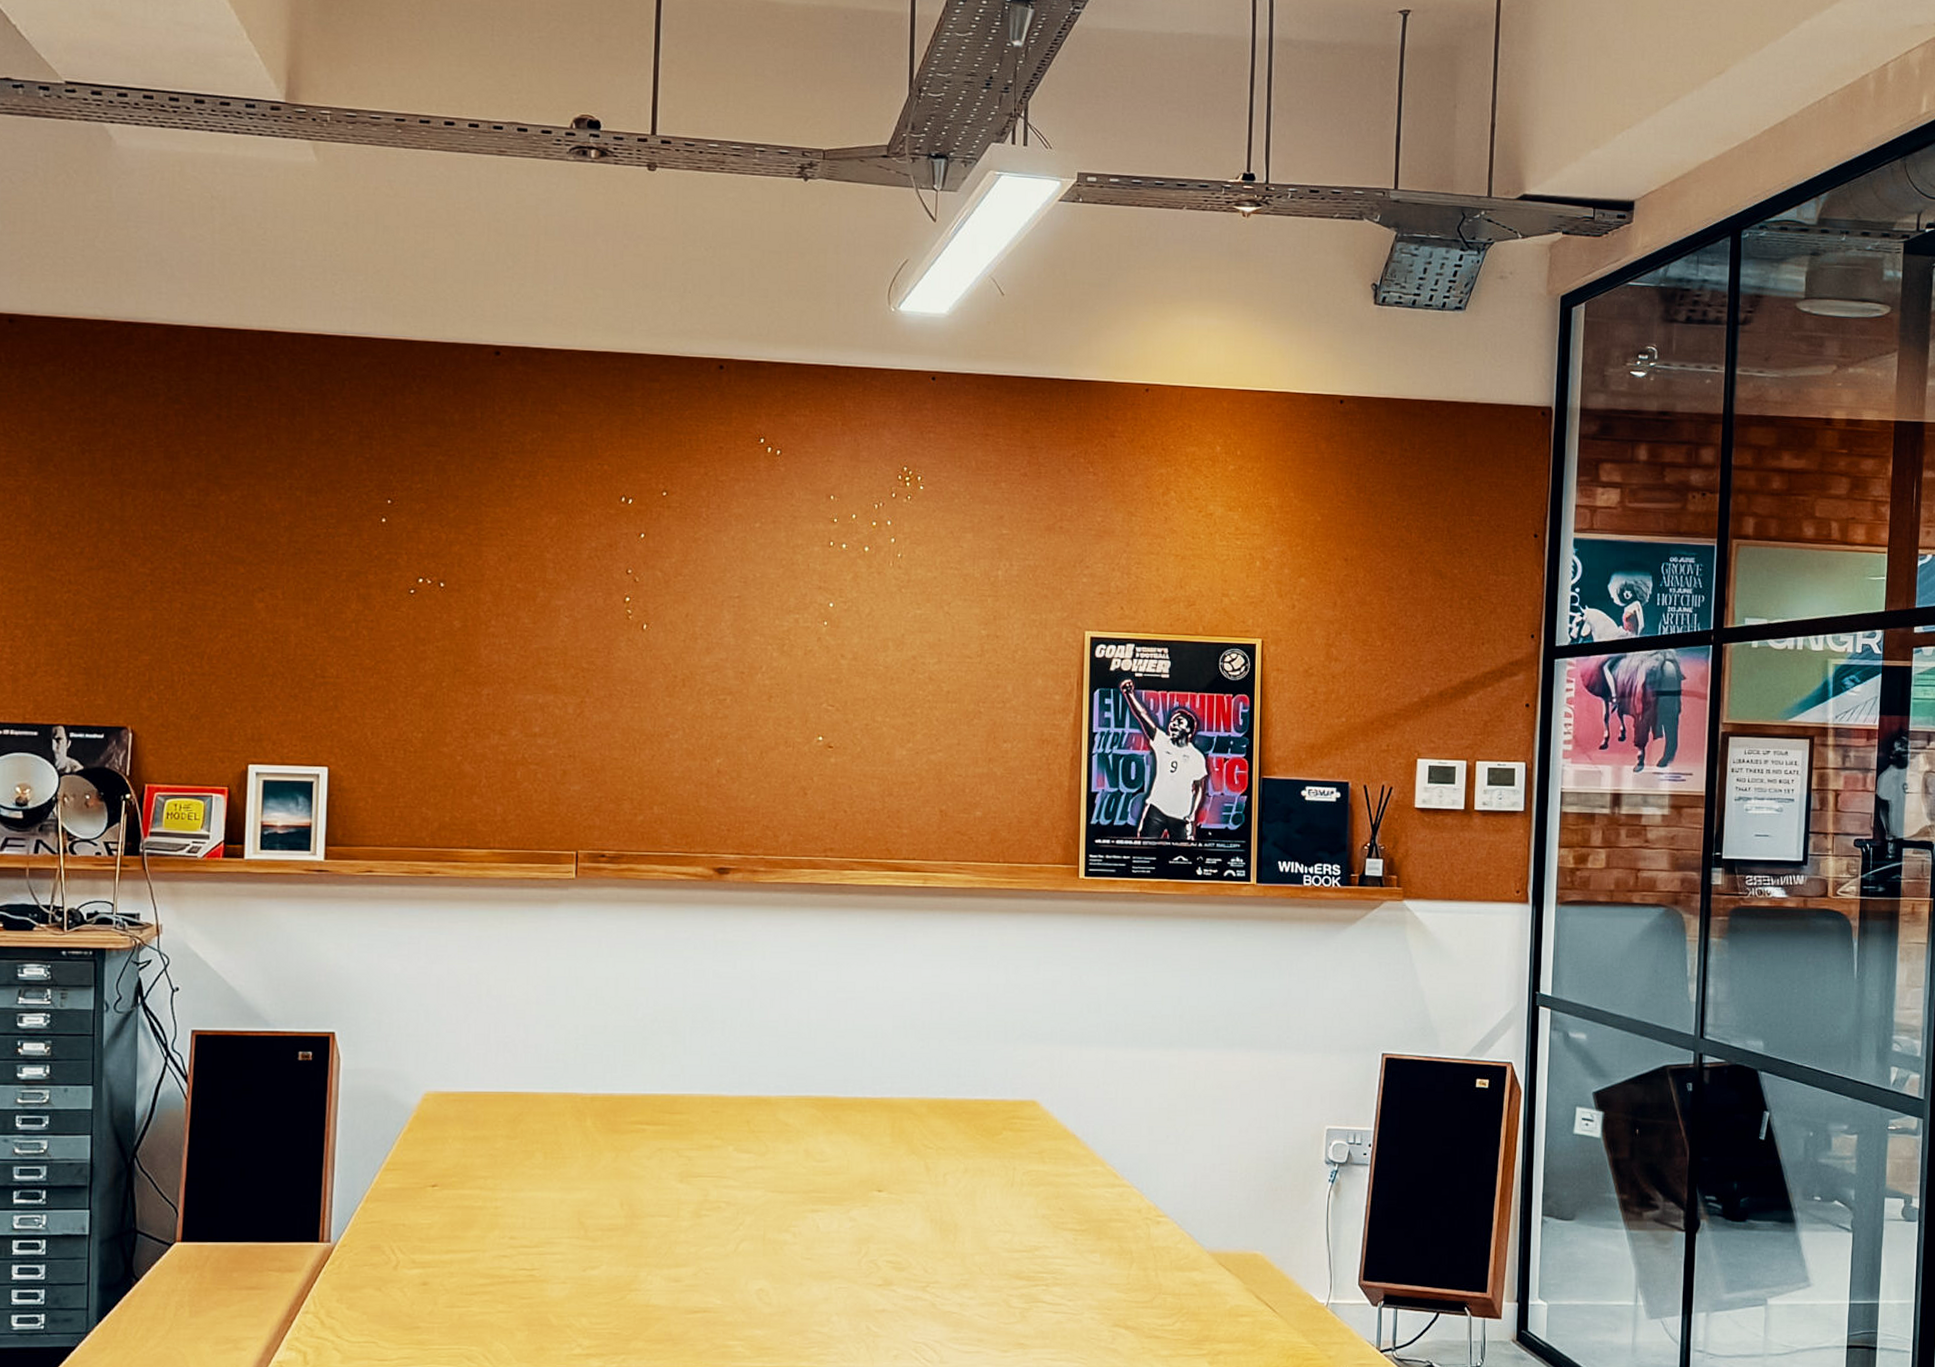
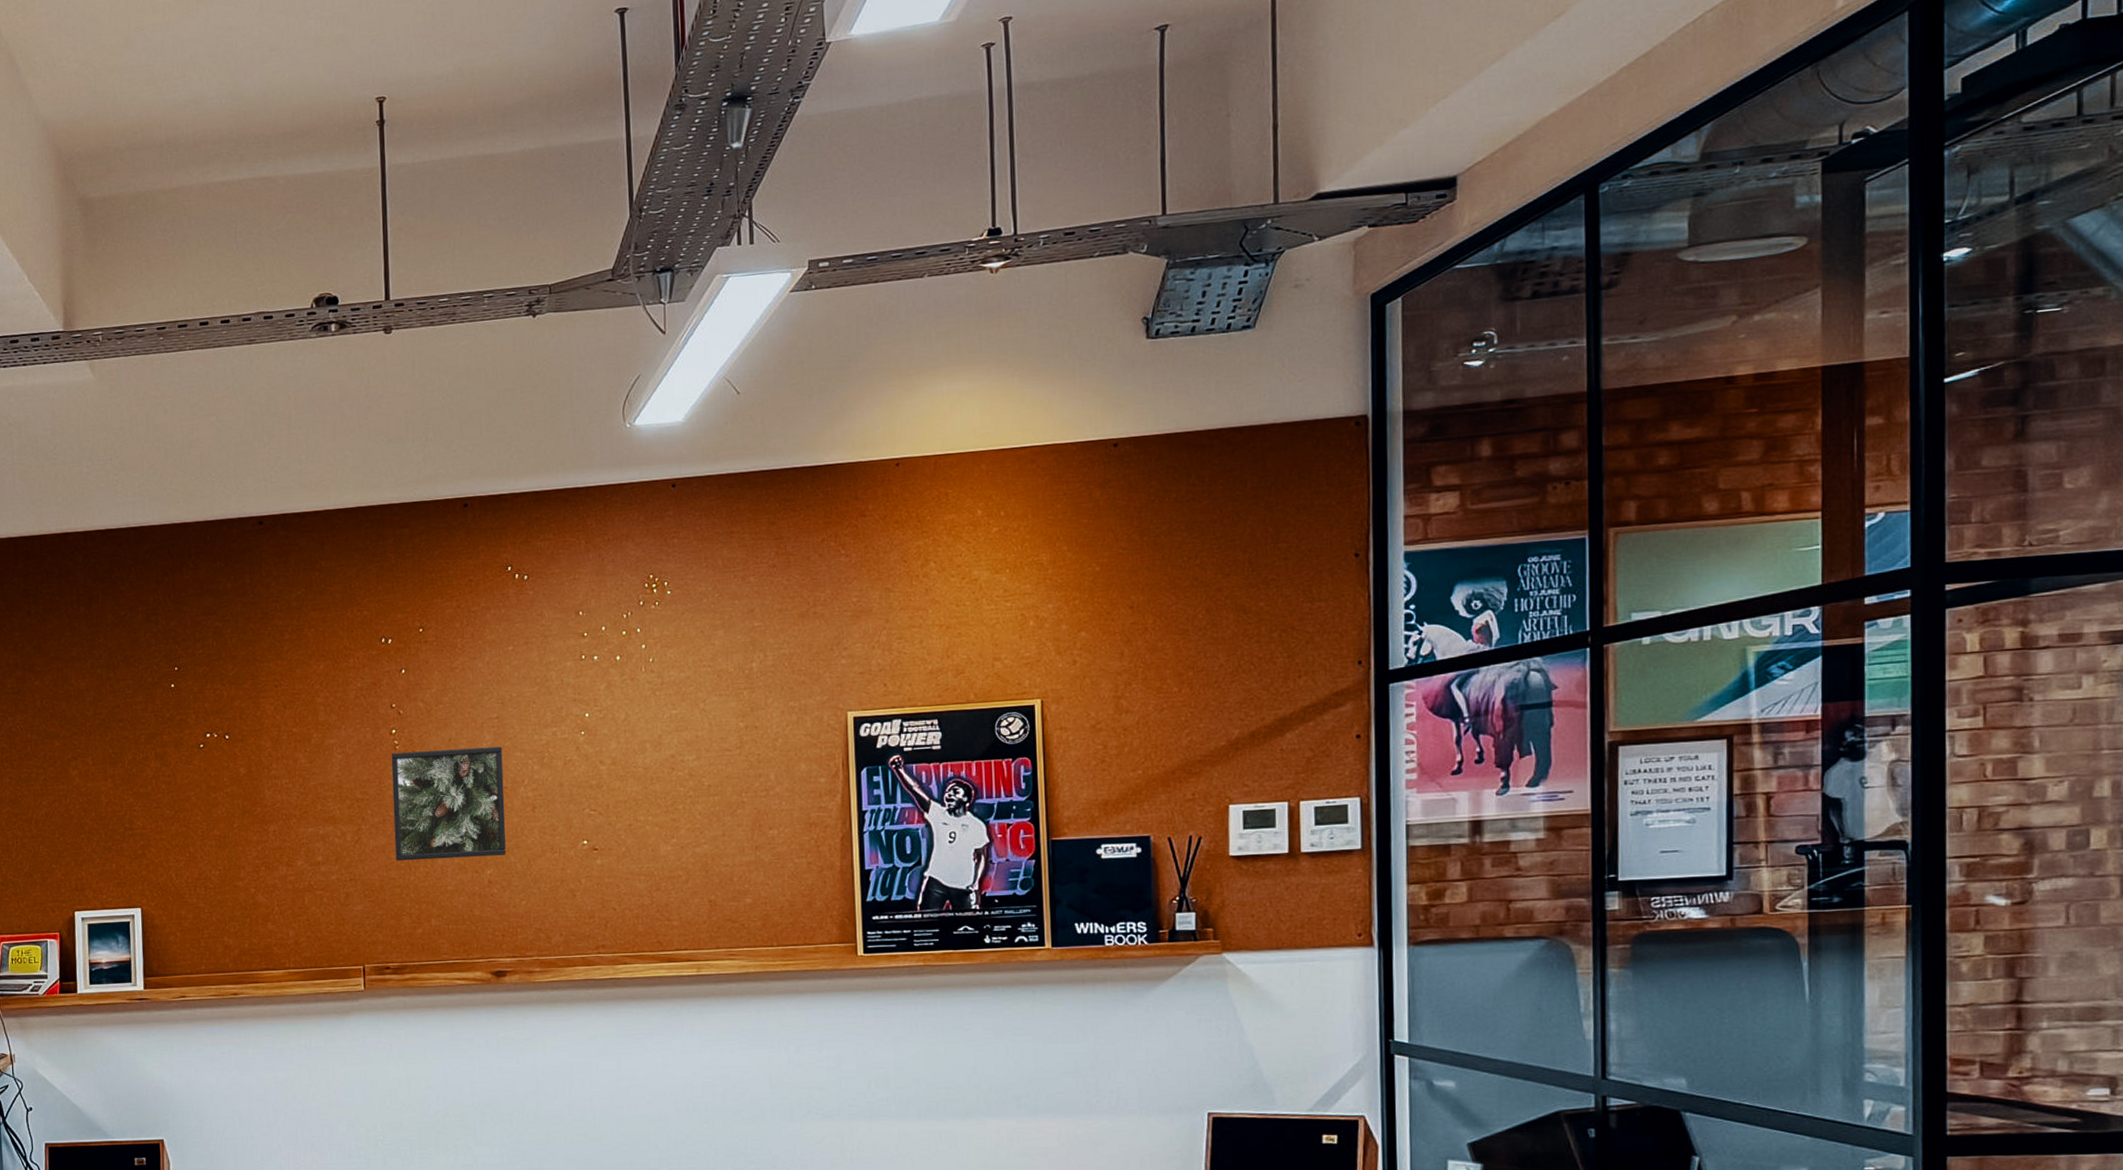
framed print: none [620,622,742,744] -> present [391,746,506,861]

